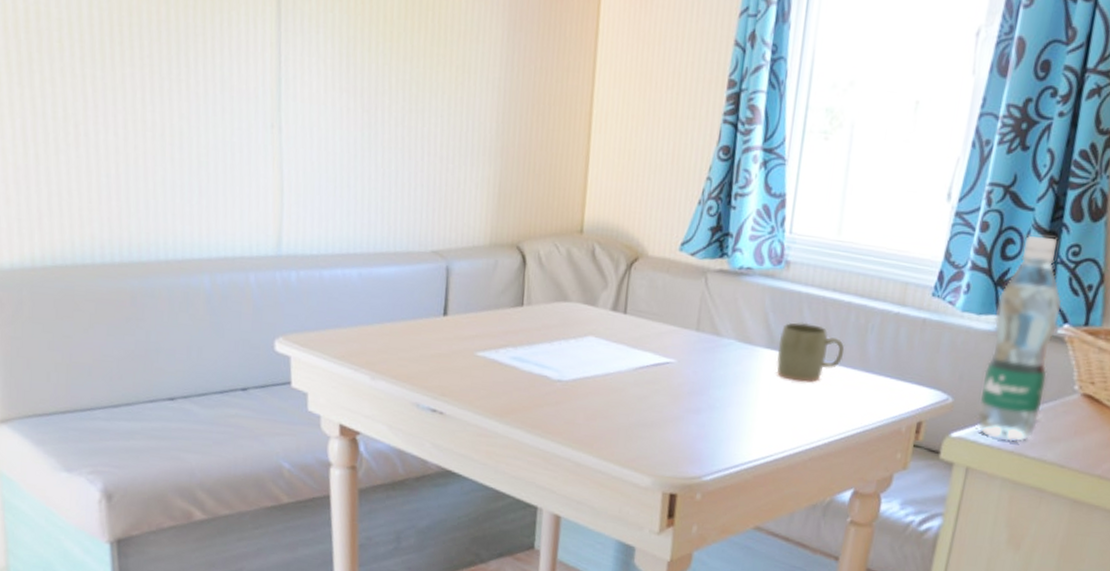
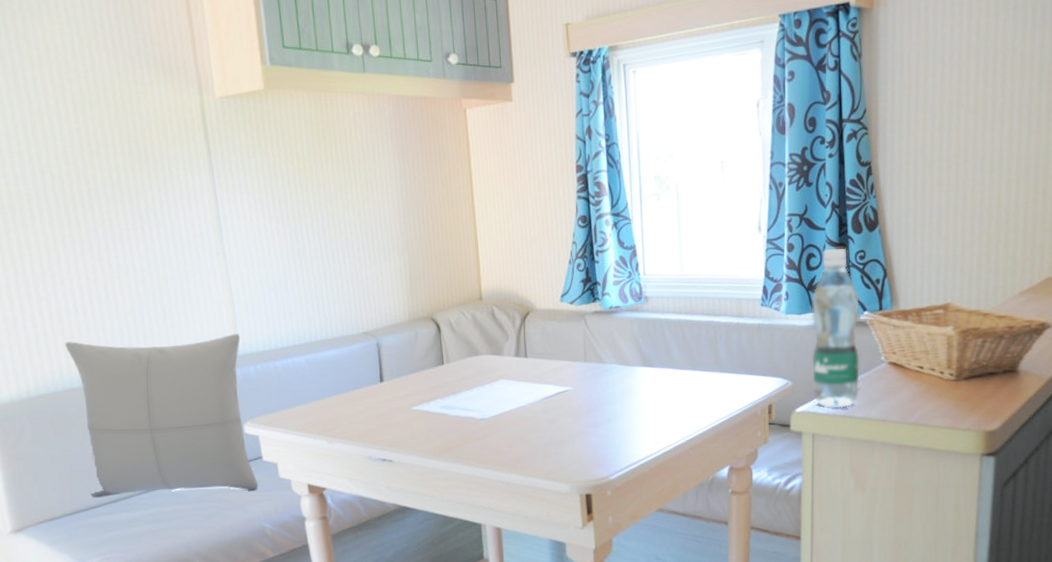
pillow: none [81,207,286,421] -> present [65,333,259,499]
mug: present [776,322,845,382] -> none [650,341,703,388]

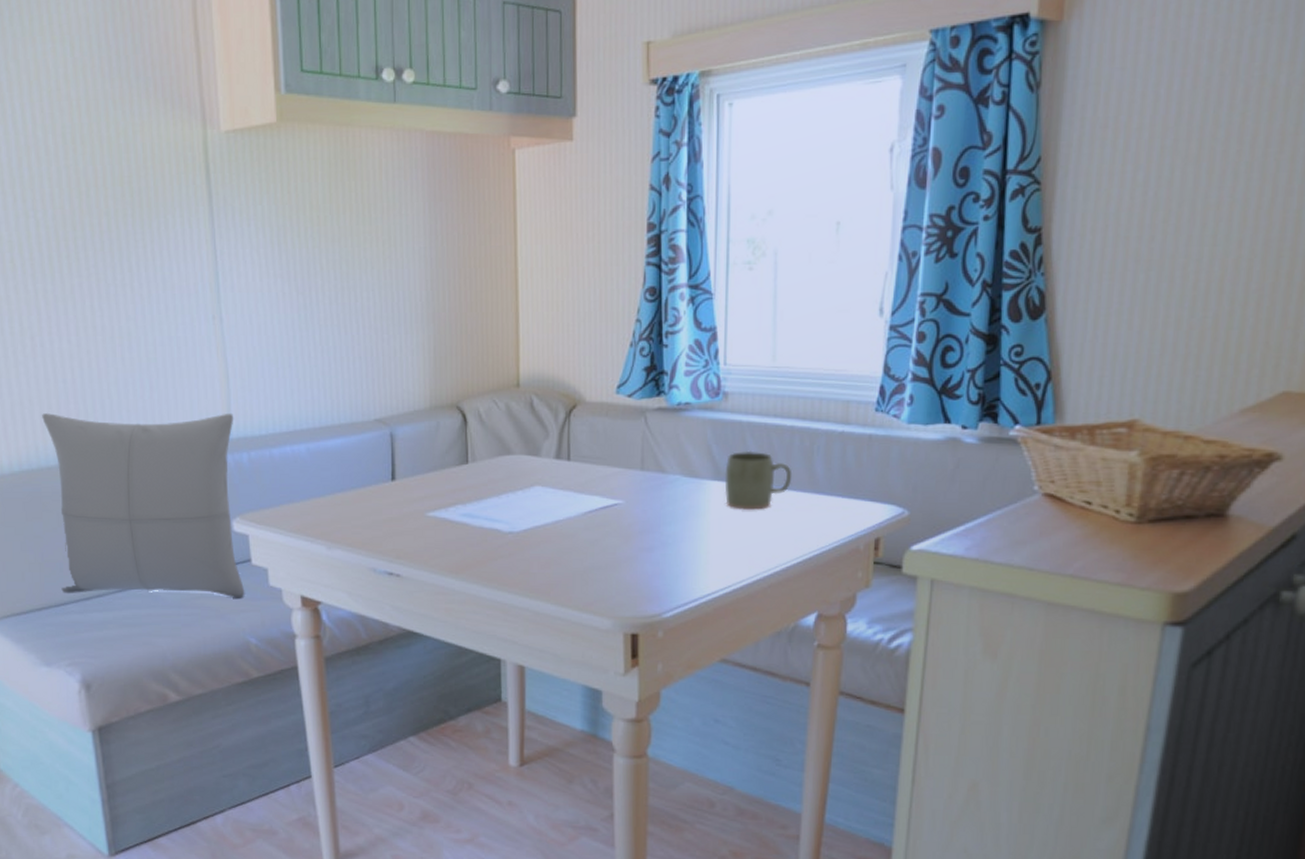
mug: none [650,341,703,388] -> present [724,450,793,509]
bottle: present [811,248,860,408] -> none [936,340,1011,549]

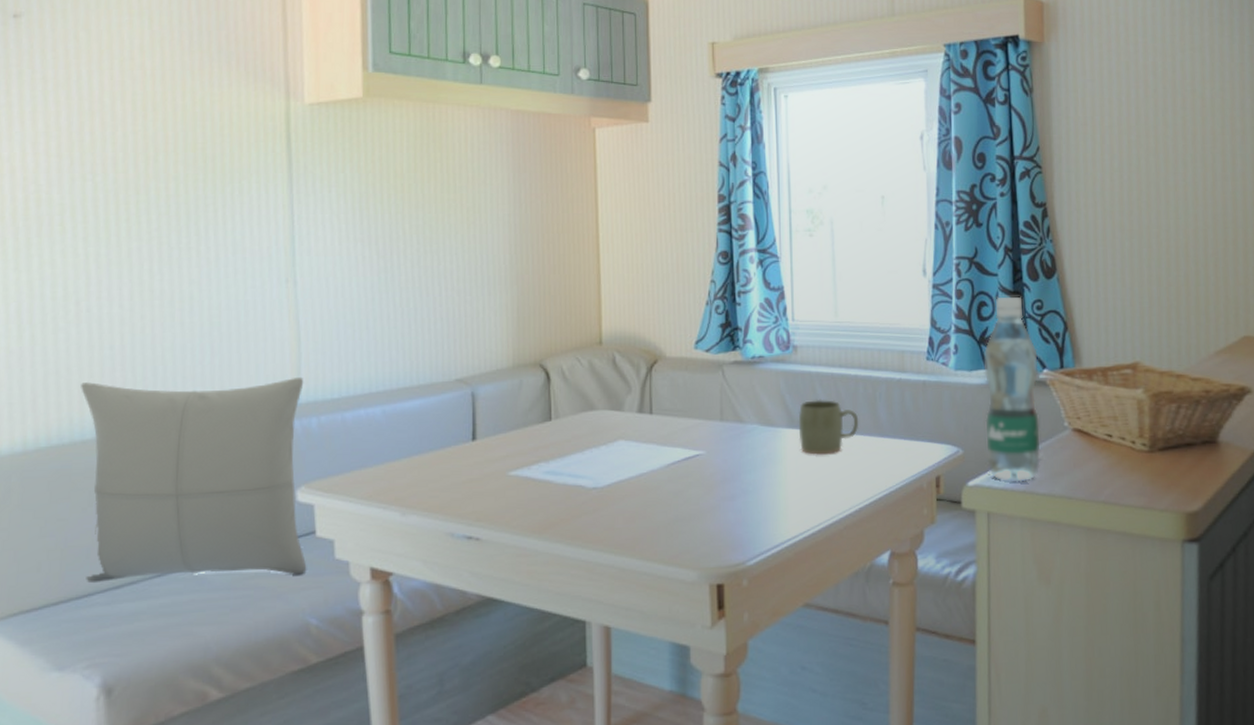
bottle: none [936,340,1011,549] -> present [984,296,1041,482]

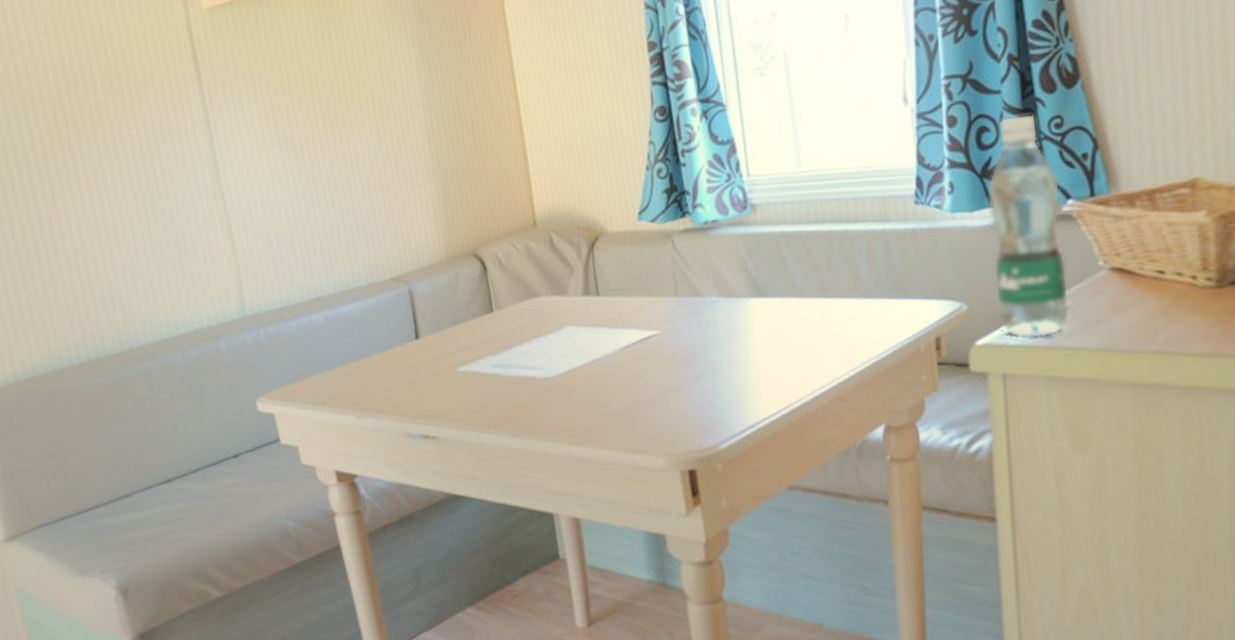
pillow: present [81,376,307,584] -> none [51,290,278,498]
mug: present [798,399,859,454] -> none [764,261,837,324]

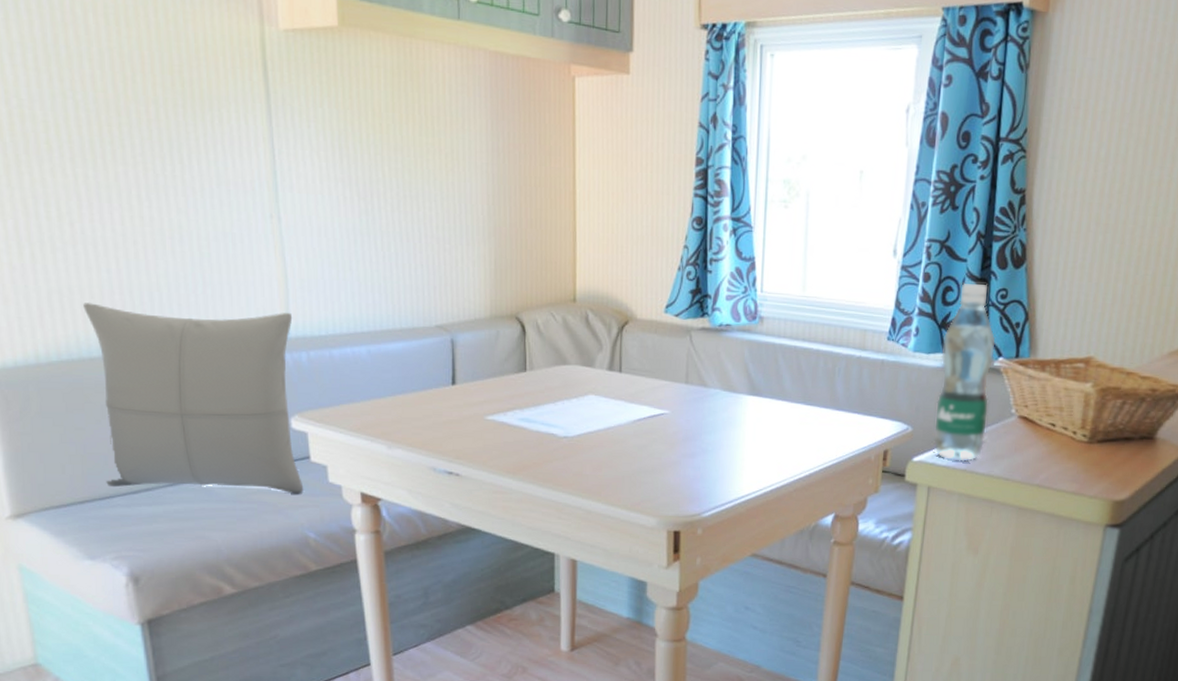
pillow: none [51,290,278,498] -> present [83,303,304,494]

